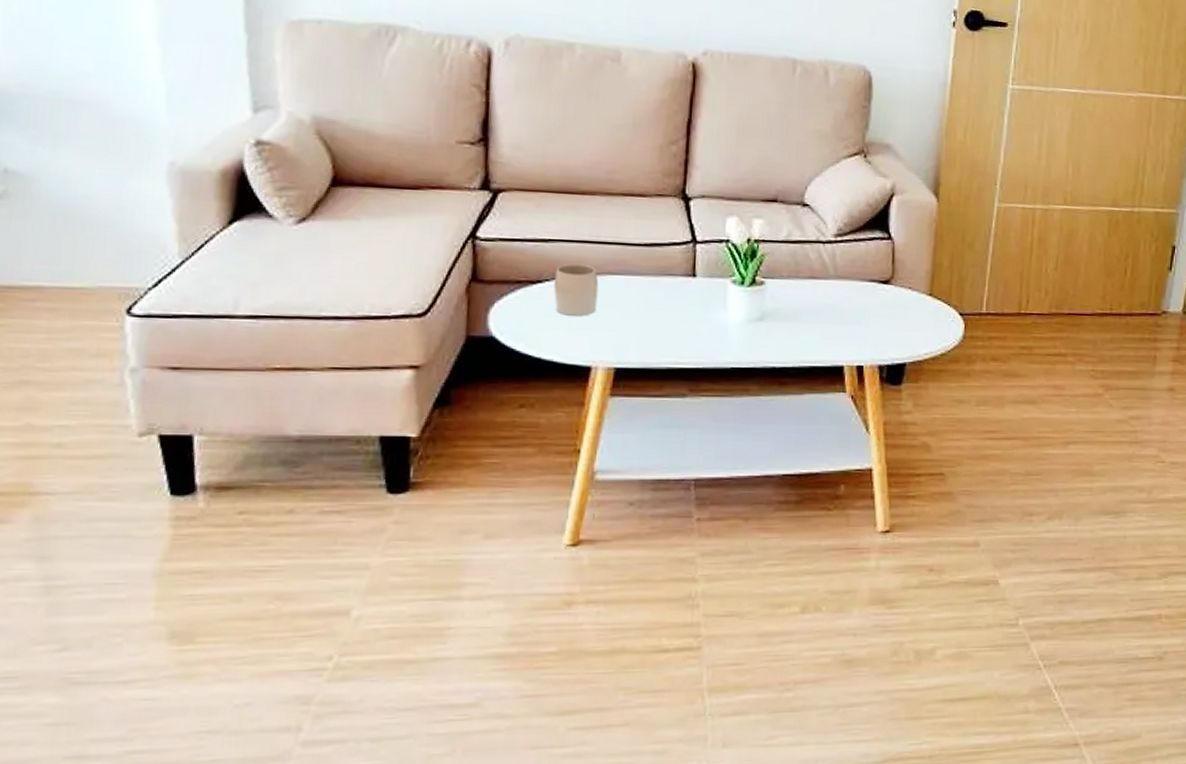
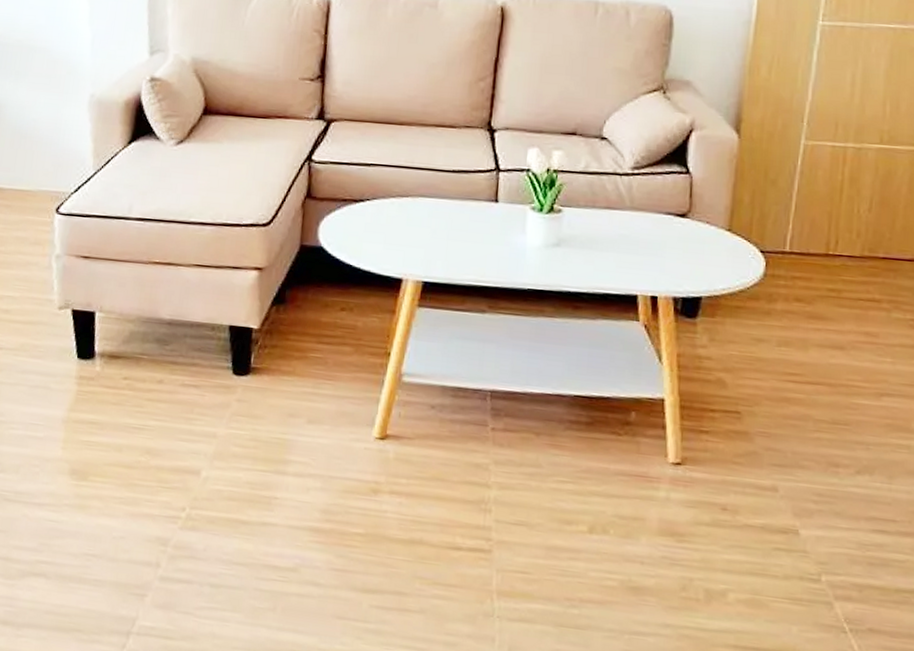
mug: present [553,263,599,316] -> none [373,185,412,233]

